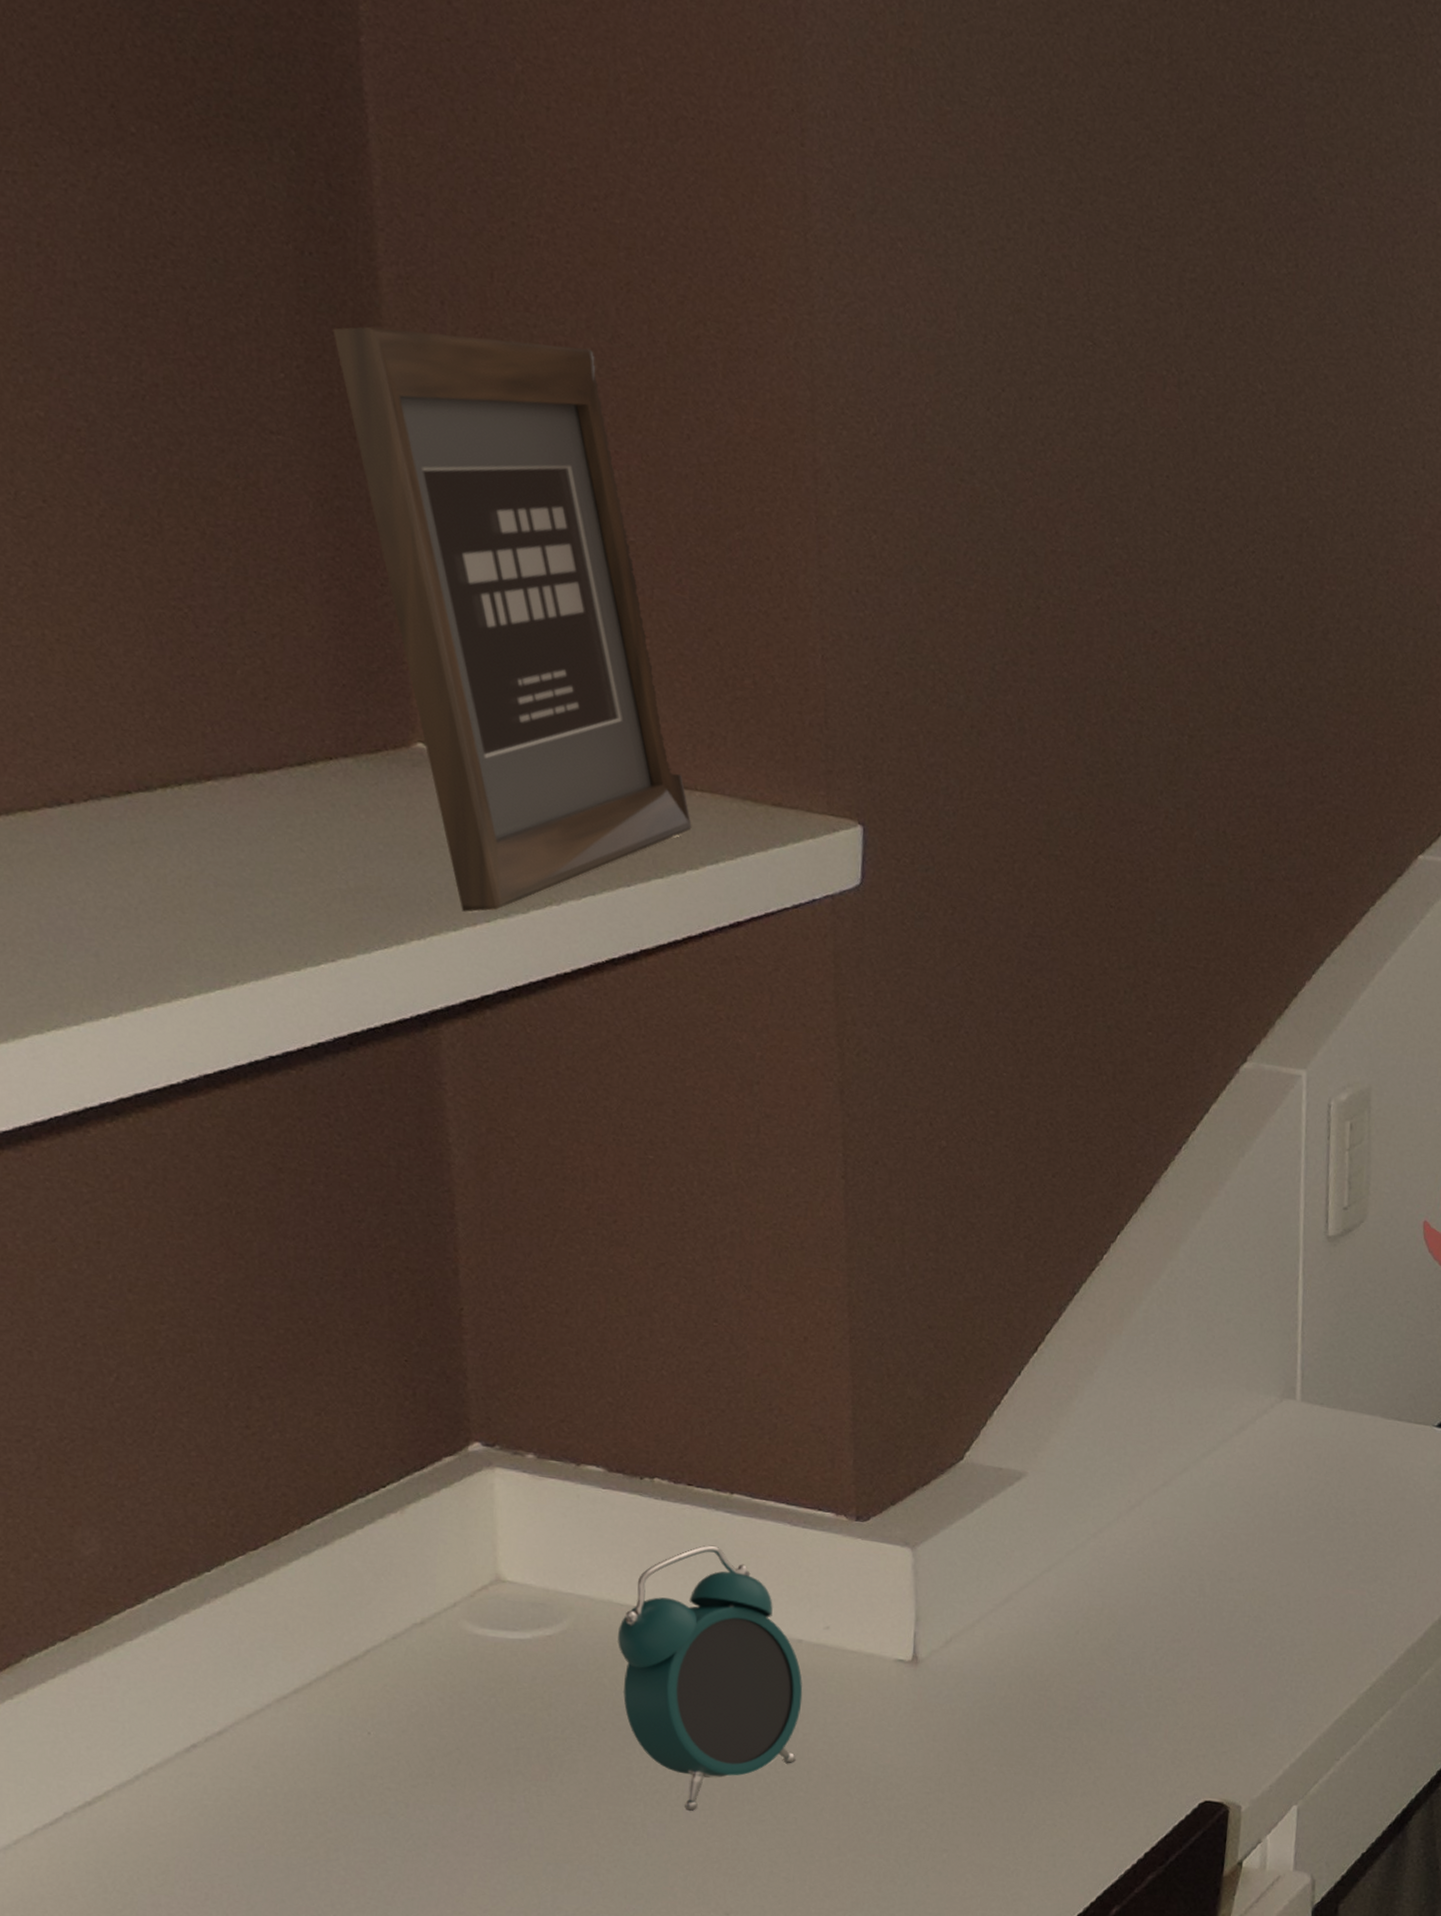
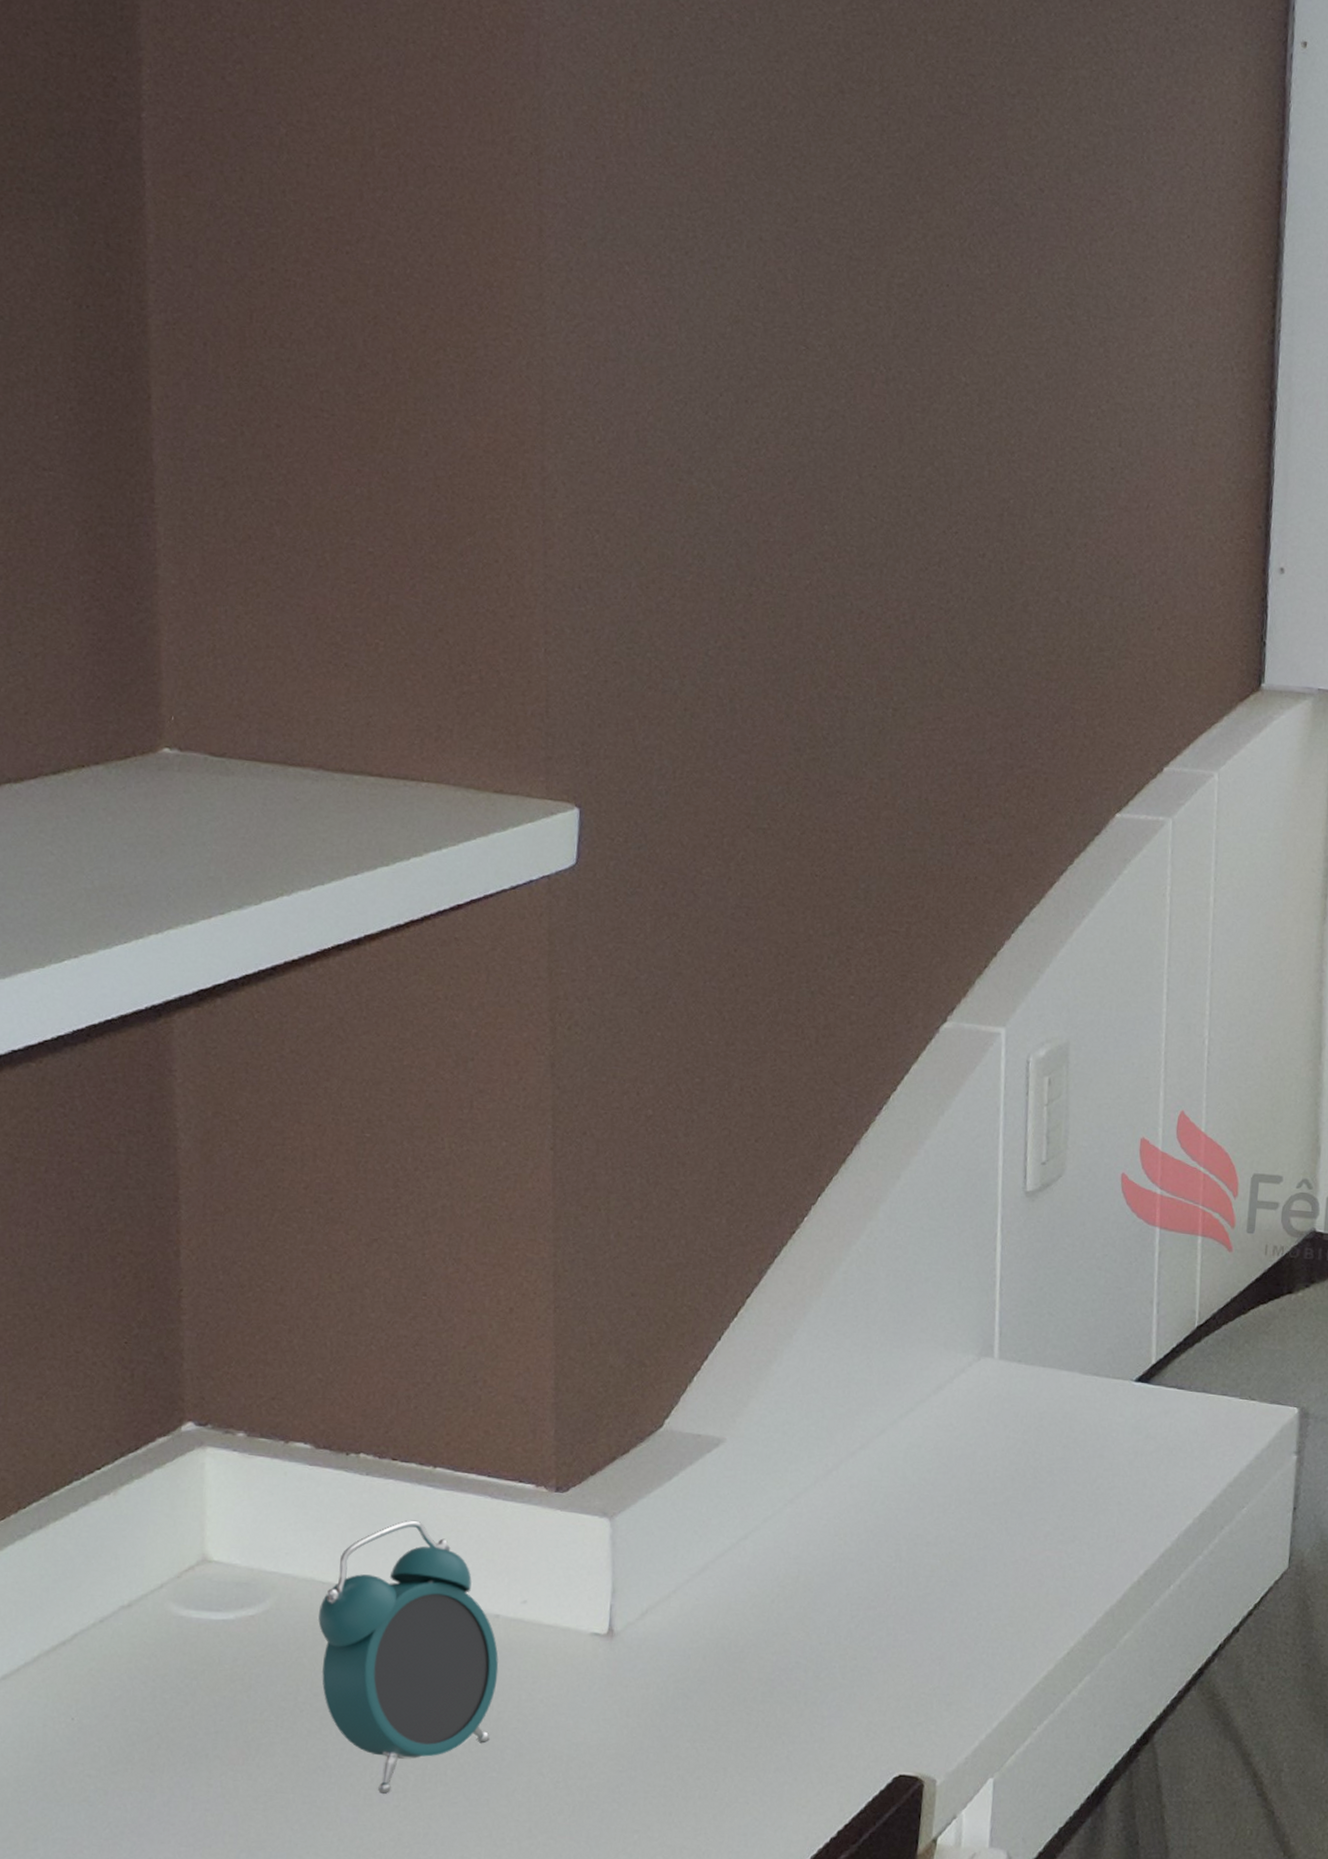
picture frame: present [333,326,692,912] -> none [104,369,418,906]

